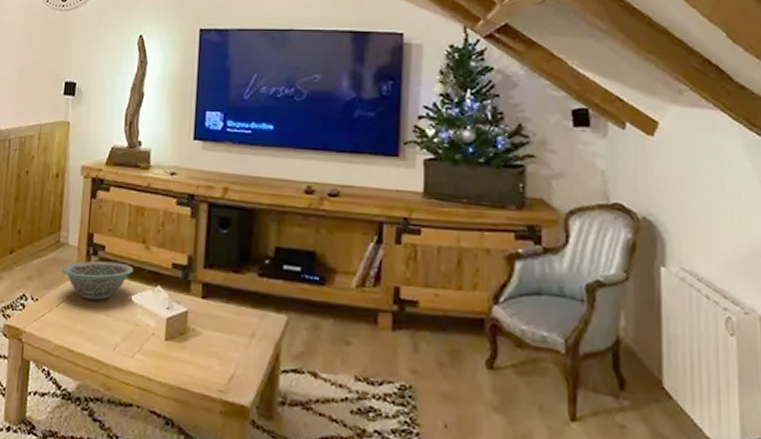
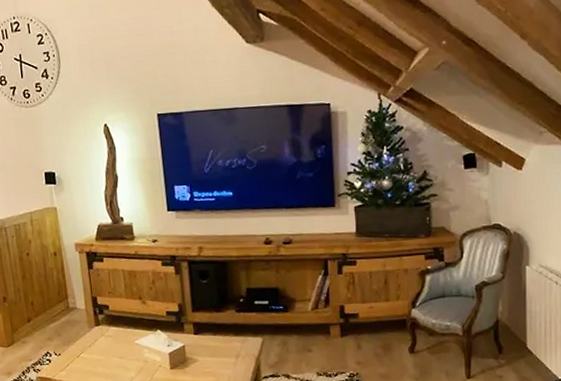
decorative bowl: present [61,260,134,300] -> none [75,316,136,348]

